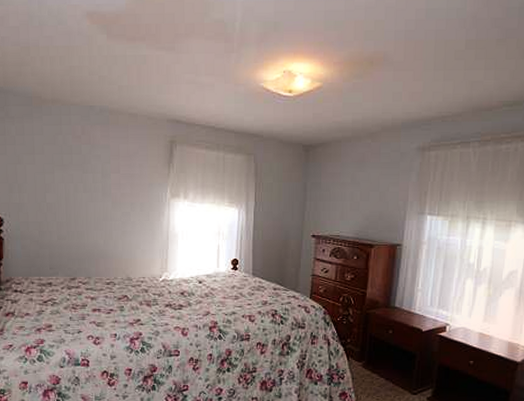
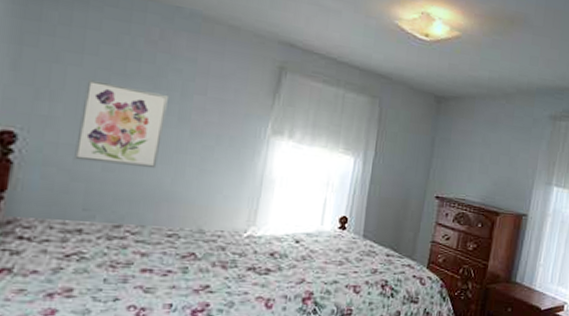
wall art: none [38,172,94,234] -> present [73,78,170,169]

